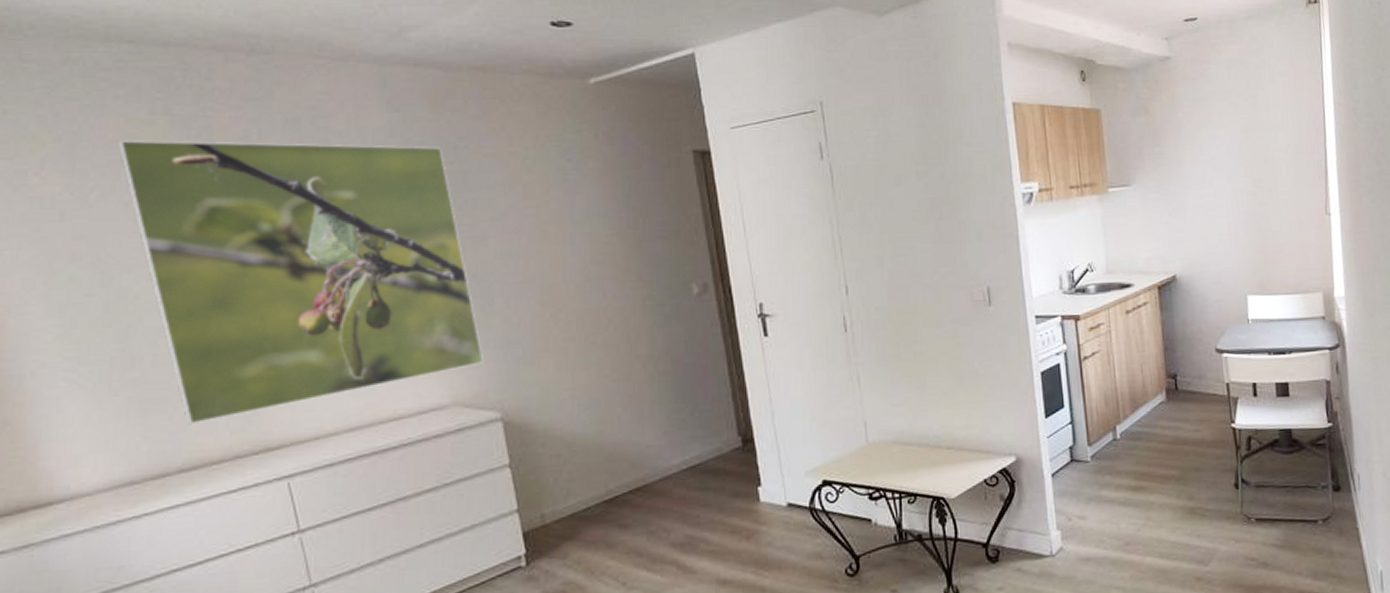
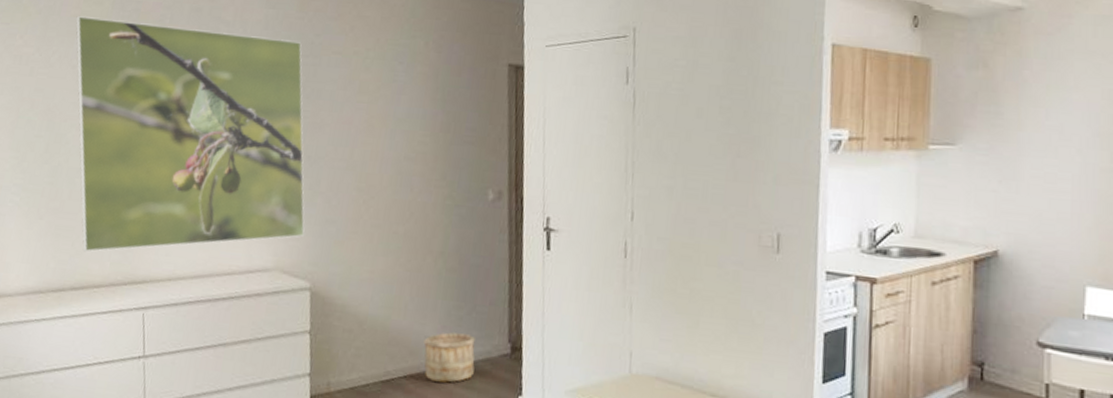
wooden bucket: none [645,435,706,490] -> present [423,332,475,383]

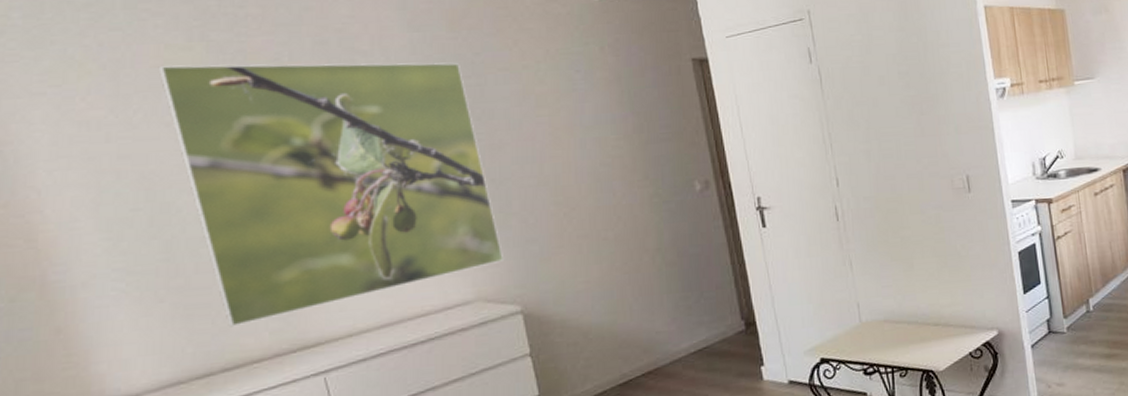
wooden bucket: present [423,332,475,383] -> none [656,321,713,373]

